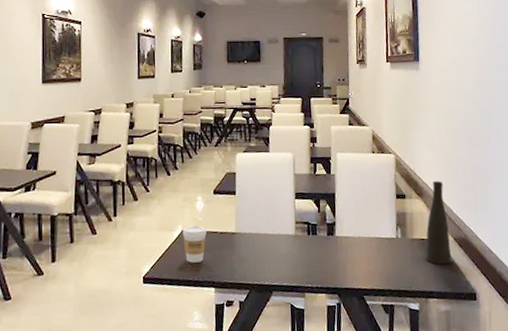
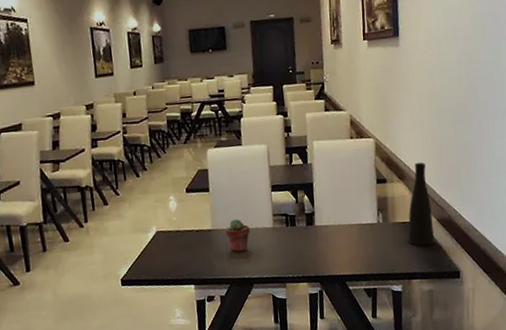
coffee cup: present [183,225,207,263] -> none [157,225,182,263]
potted succulent: none [248,224,272,257] -> present [225,219,250,252]

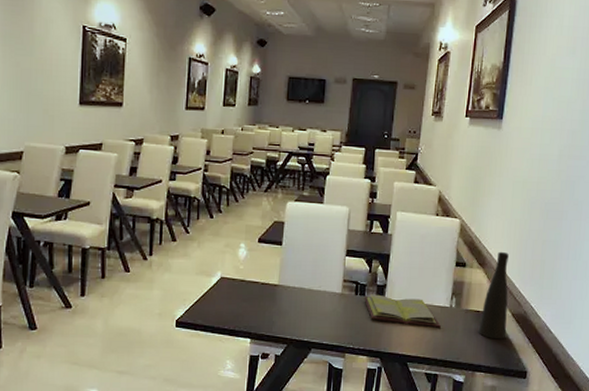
potted succulent: present [225,219,250,252] -> none [291,279,317,312]
diary: none [295,219,372,247] -> present [364,294,441,328]

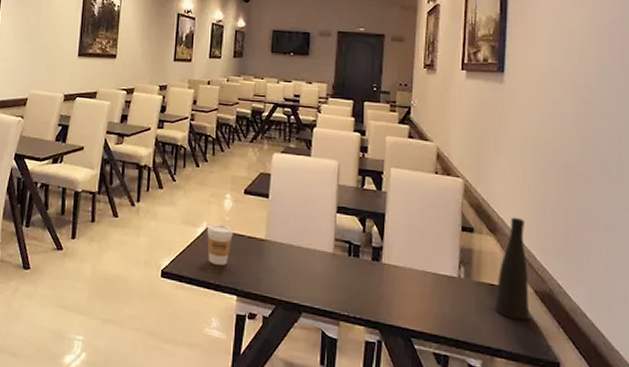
coffee cup: none [221,273,247,311] -> present [207,224,233,265]
diary: present [364,294,441,328] -> none [358,256,448,301]

